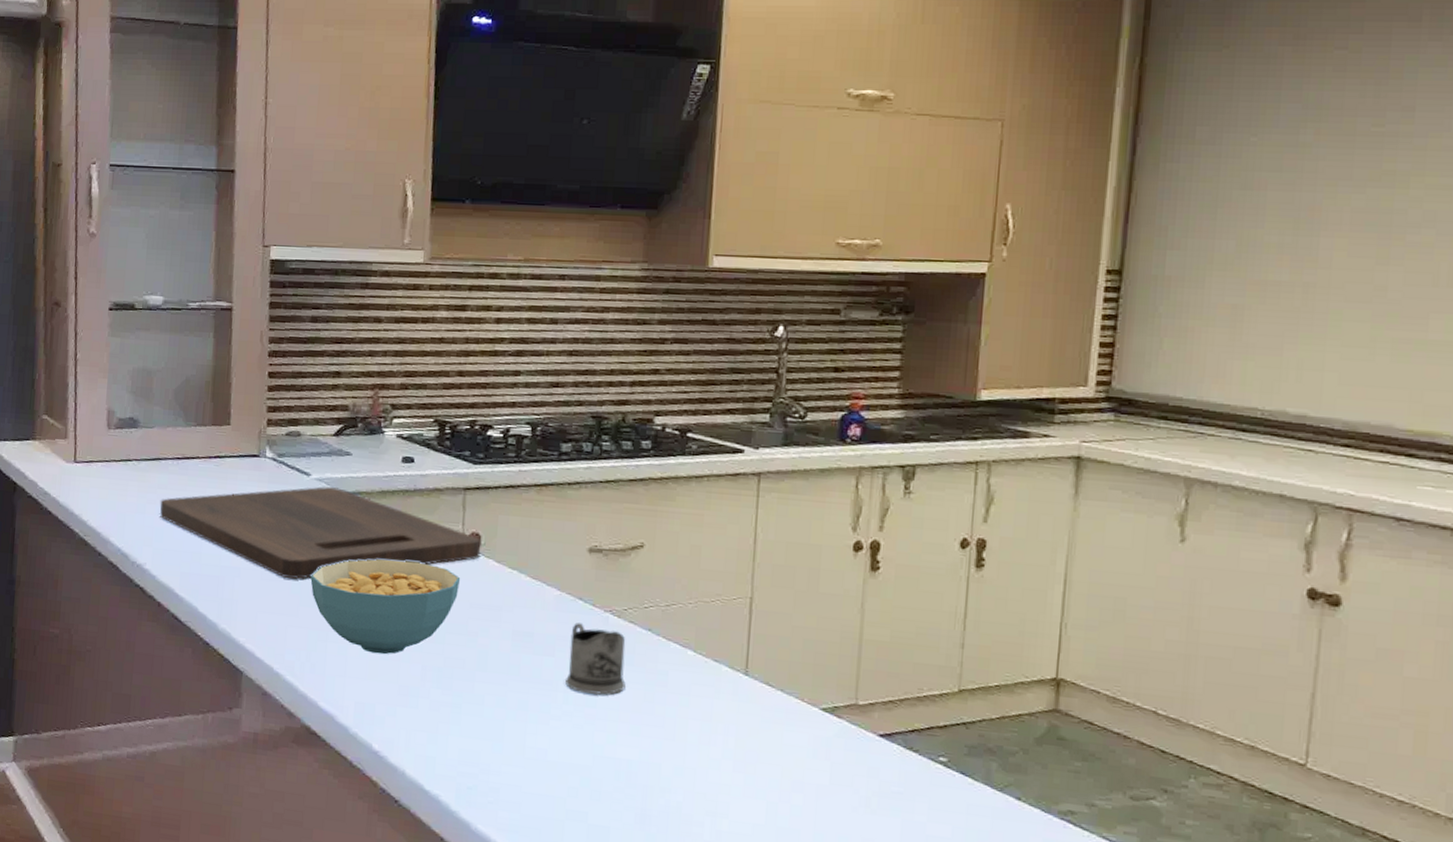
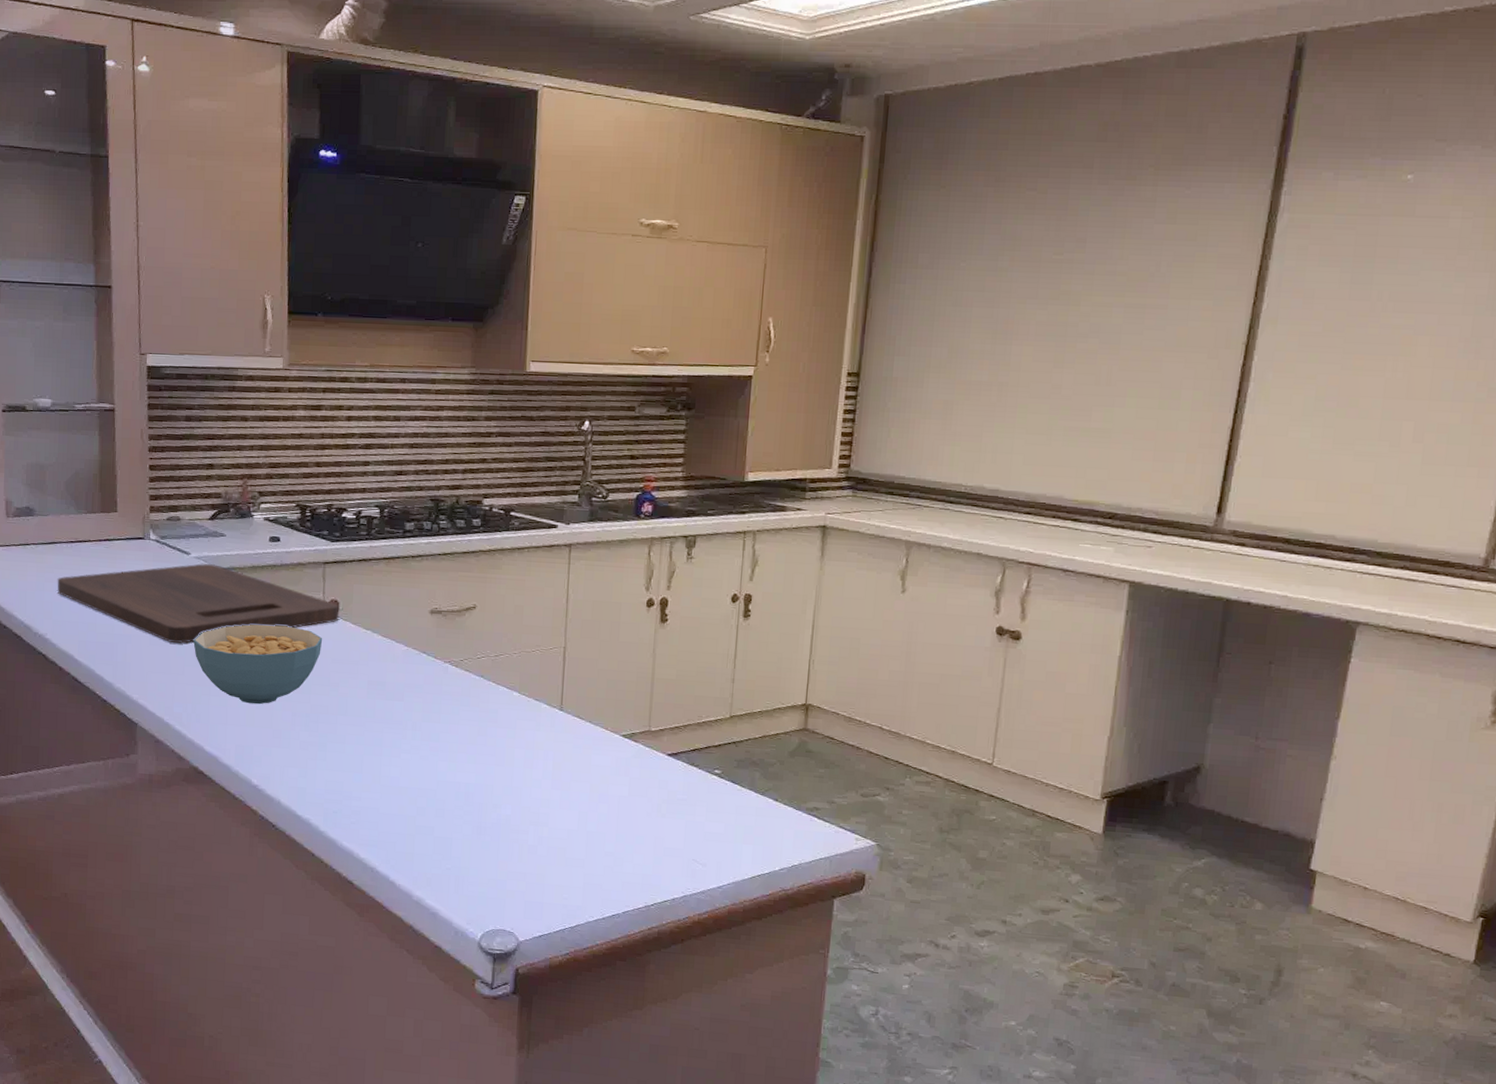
tea glass holder: present [565,623,626,695] -> none [413,672,463,731]

